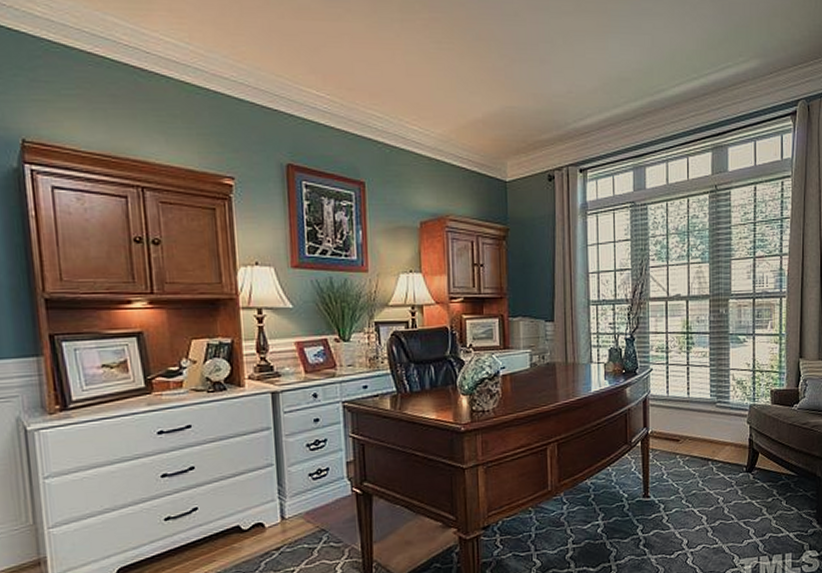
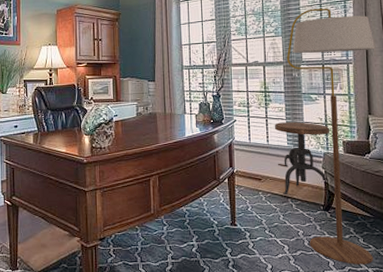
side table: none [697,369,758,457] -> present [275,122,334,198]
floor lamp: none [713,228,811,531] -> present [286,8,375,265]

